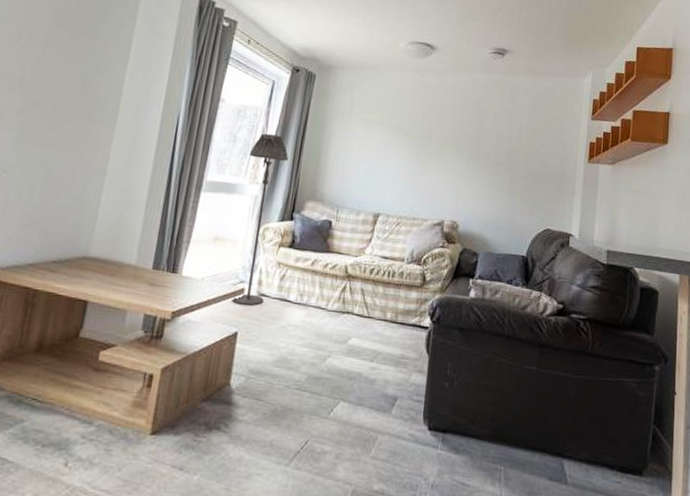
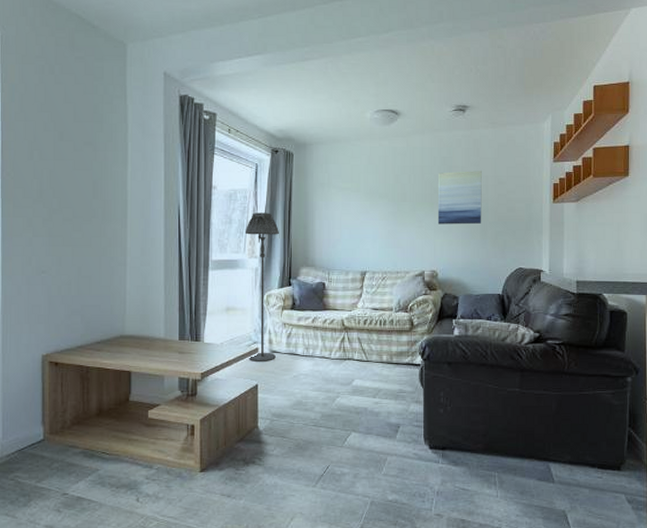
wall art: none [464,115,516,176] -> present [437,171,482,225]

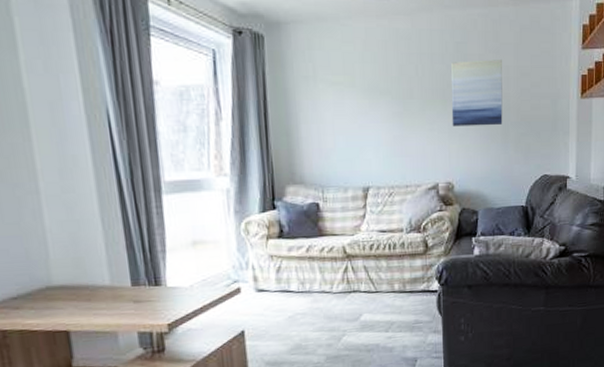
floor lamp: present [246,212,279,363] -> none [207,116,264,305]

